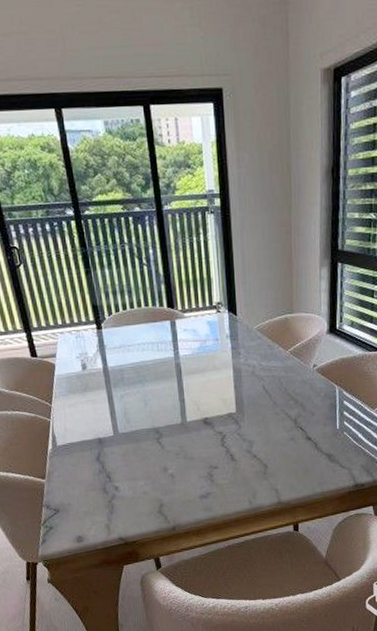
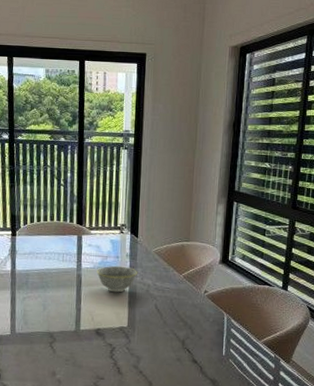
bowl: none [196,349,240,379] -> present [97,266,137,293]

